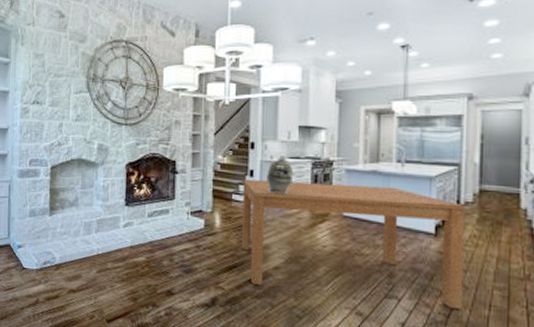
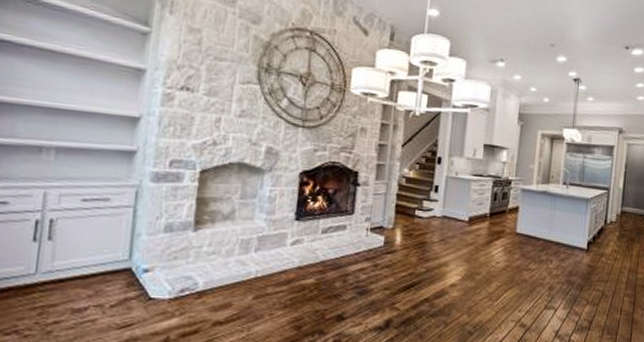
dining table: present [241,179,465,309] -> none [420,195,610,315]
decorative urn: present [267,155,294,195] -> none [450,172,476,212]

